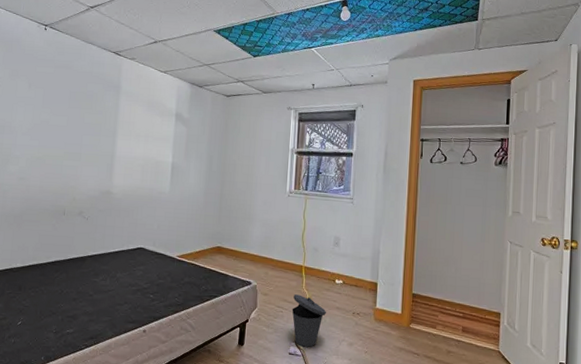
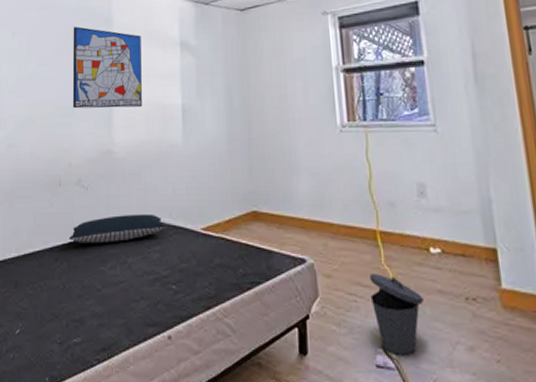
pillow: none [68,241,149,262] -> present [68,213,166,244]
wall art: none [80,88,144,160] -> present [72,26,142,109]

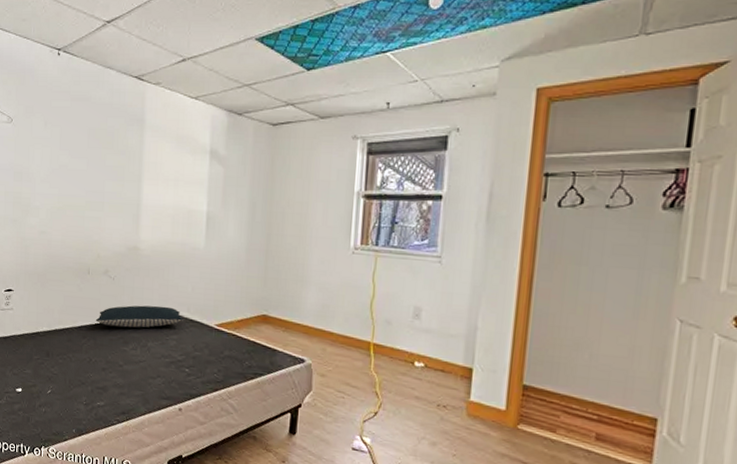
wall art: present [72,26,142,109] -> none [102,123,172,209]
trash can: present [370,274,425,355] -> none [356,377,402,443]

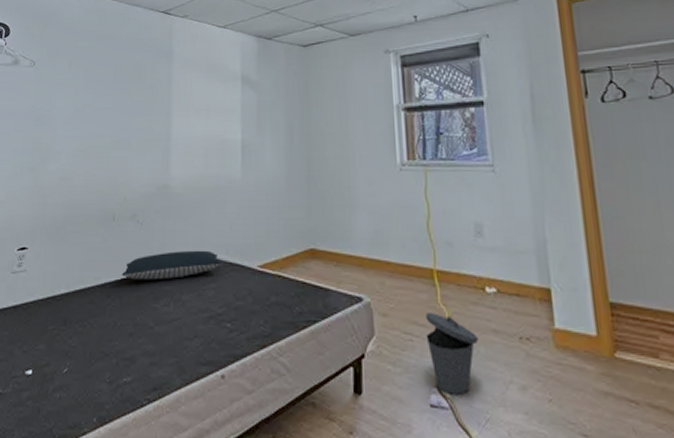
trash can: none [356,377,402,443] -> present [426,313,480,395]

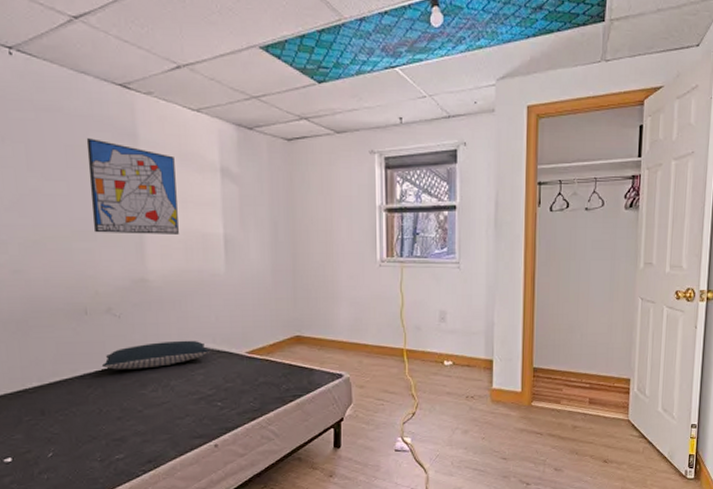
wall art: none [129,58,202,142] -> present [86,138,179,234]
trash can: present [426,313,480,395] -> none [394,383,436,441]

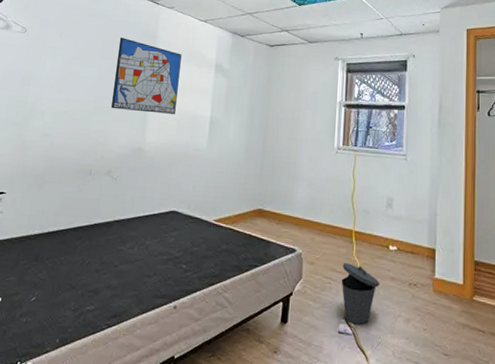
pillow: present [101,340,209,370] -> none [92,204,183,227]
trash can: none [394,383,436,441] -> present [341,263,381,325]

